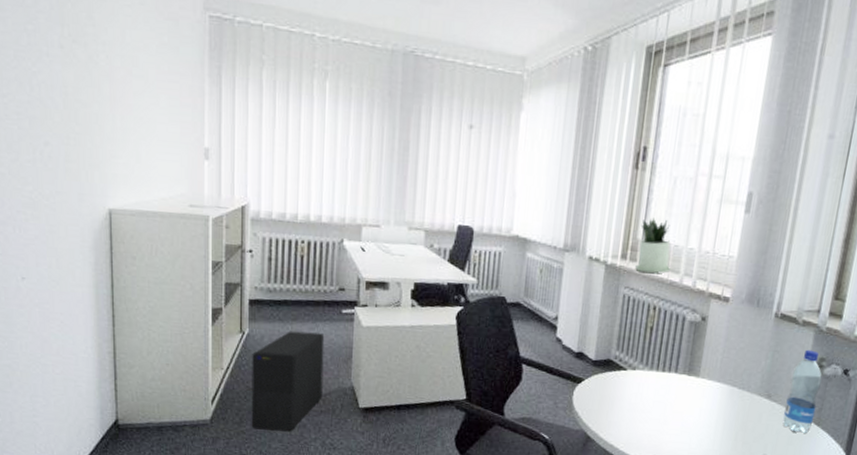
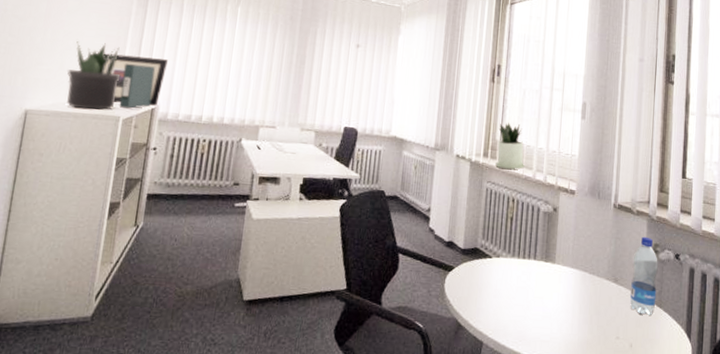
planter: none [146,129,203,209] -> present [67,41,121,111]
picture frame: none [181,143,254,203] -> present [103,53,169,106]
binder: none [206,154,240,207] -> present [119,63,155,109]
computer tower: present [251,331,325,431] -> none [133,224,216,326]

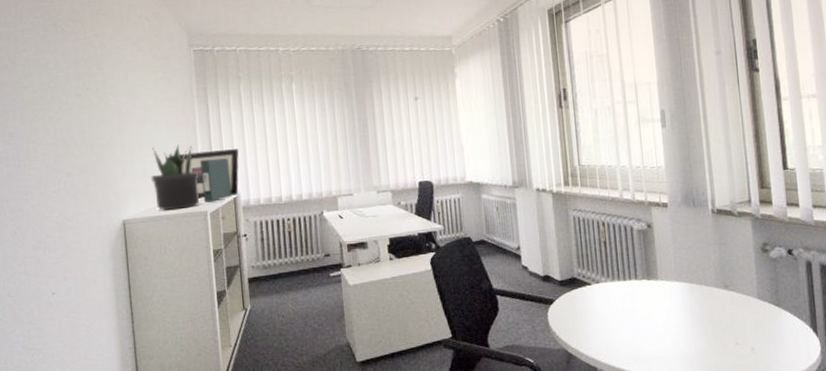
planter: present [495,122,526,170] -> none [575,146,610,195]
bottle: present [629,236,658,316] -> none [741,237,774,317]

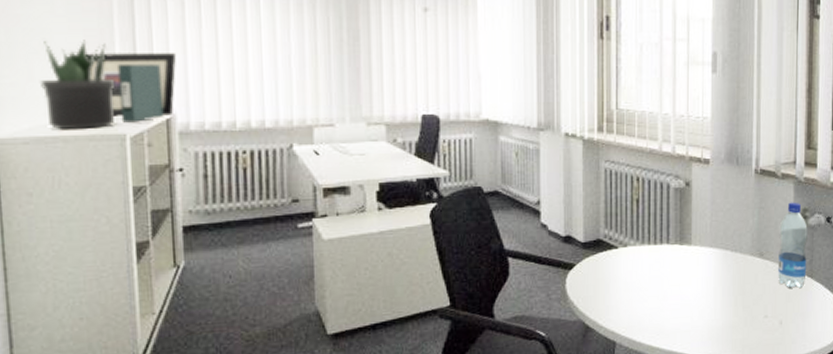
bottle: none [741,237,774,317] -> present [777,202,808,289]

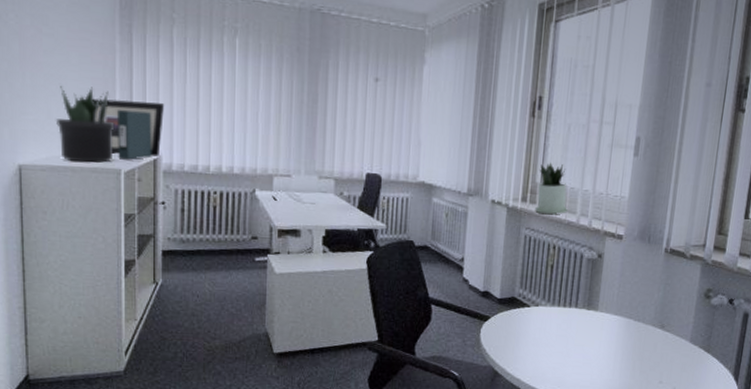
planter: none [613,86,649,144] -> present [535,162,569,215]
bottle: present [777,202,808,289] -> none [676,281,710,361]

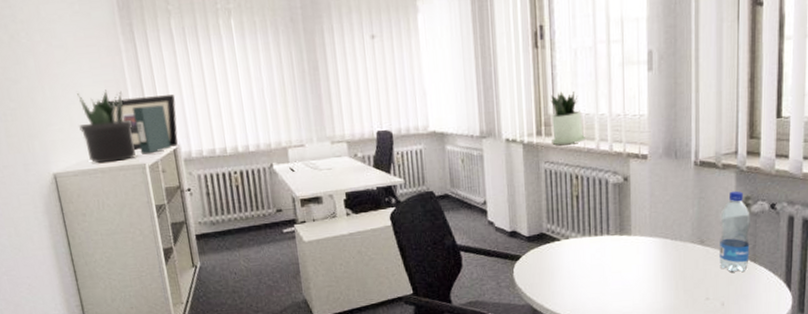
bottle: none [676,281,710,361] -> present [718,191,750,273]

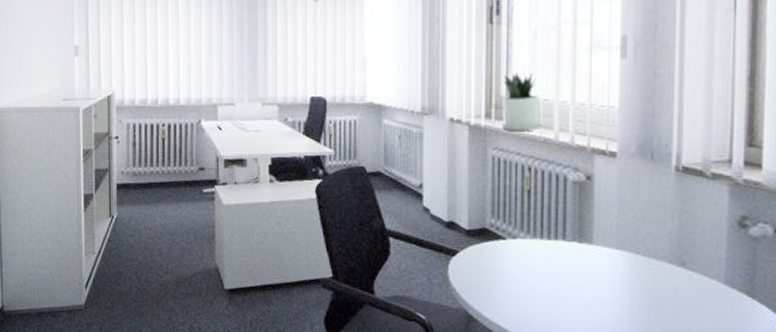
planter: present [77,89,136,164] -> none [26,33,74,103]
picture frame: present [108,94,178,151] -> none [55,42,117,94]
binder: present [133,105,172,155] -> none [76,51,106,98]
bottle: present [718,191,750,273] -> none [704,206,748,309]

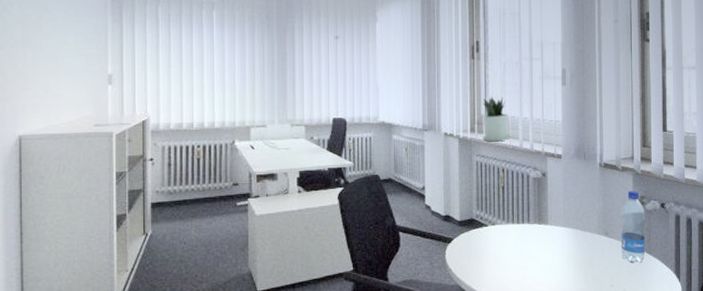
bottle: none [704,206,748,309] -> present [620,190,646,263]

